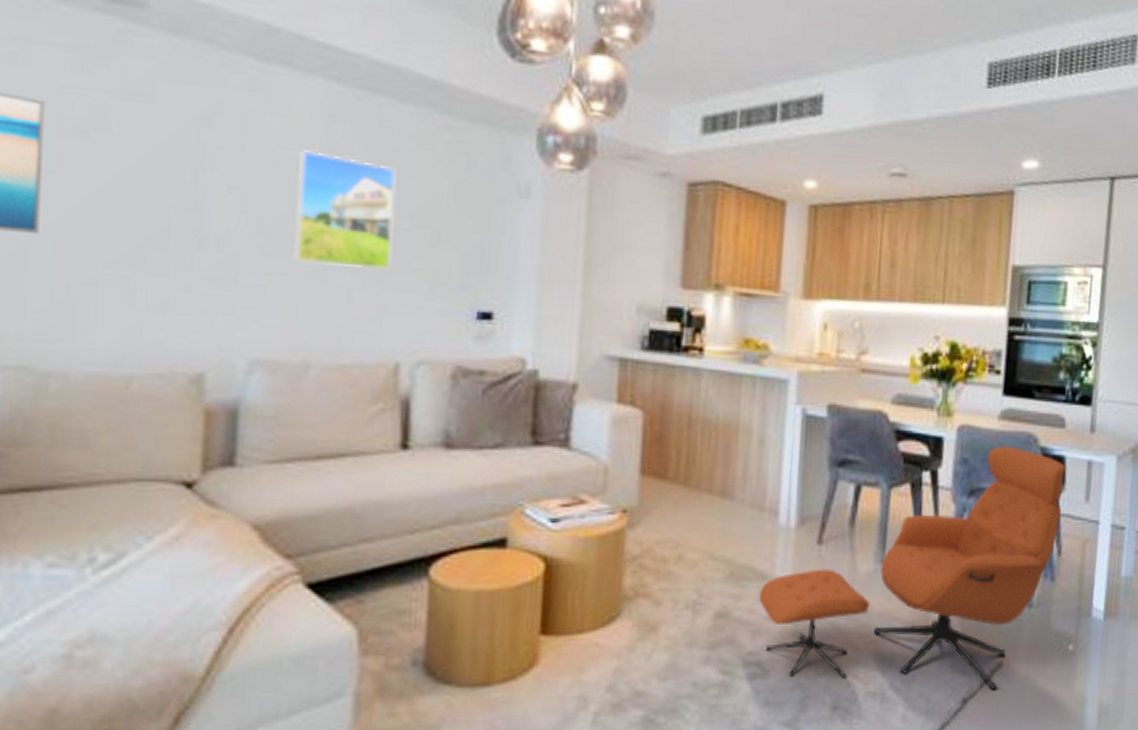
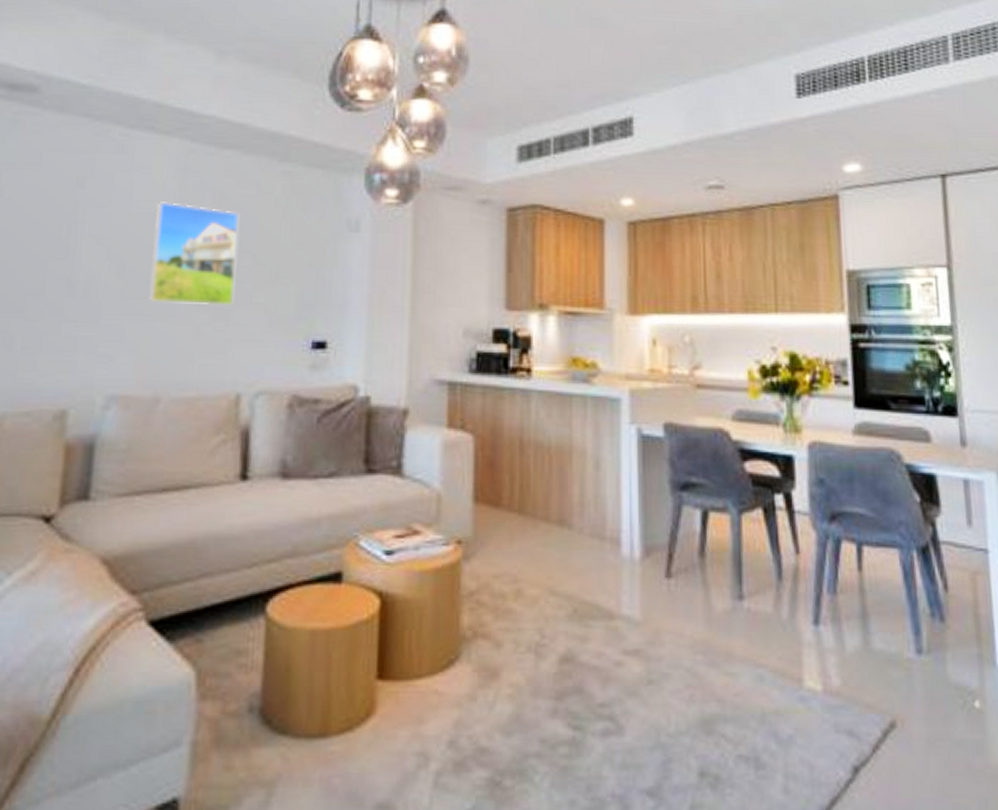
lounge chair: present [758,446,1066,691] -> none [606,464,941,758]

